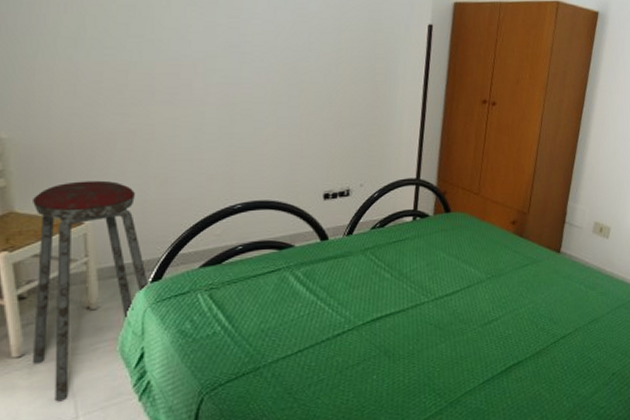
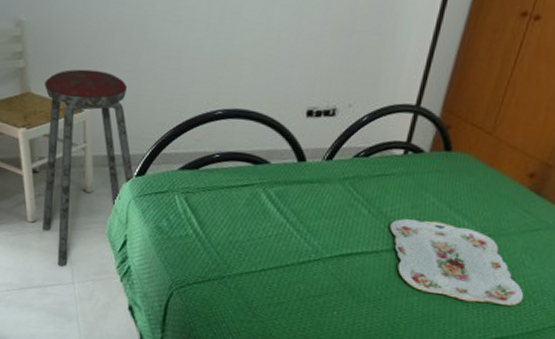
serving tray: none [411,272,528,338] -> present [390,219,524,306]

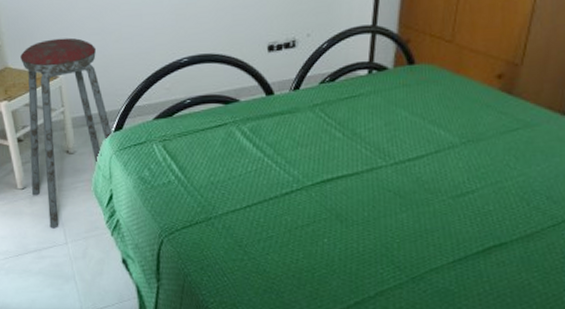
serving tray: present [390,219,524,306] -> none [367,134,515,211]

